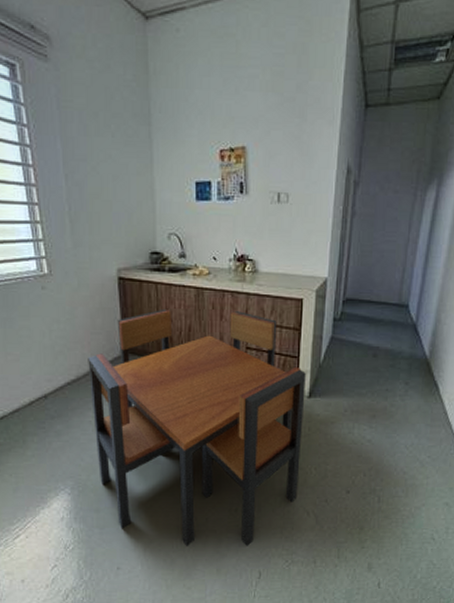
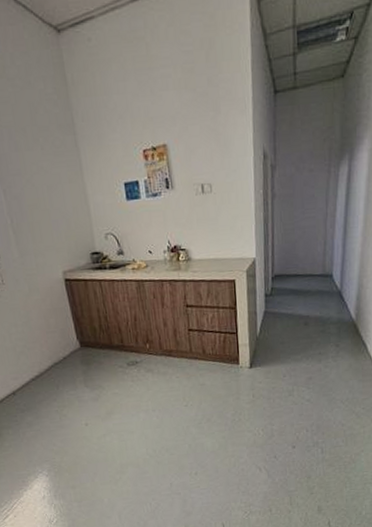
dining table: present [88,308,306,546] -> none [47,297,249,509]

